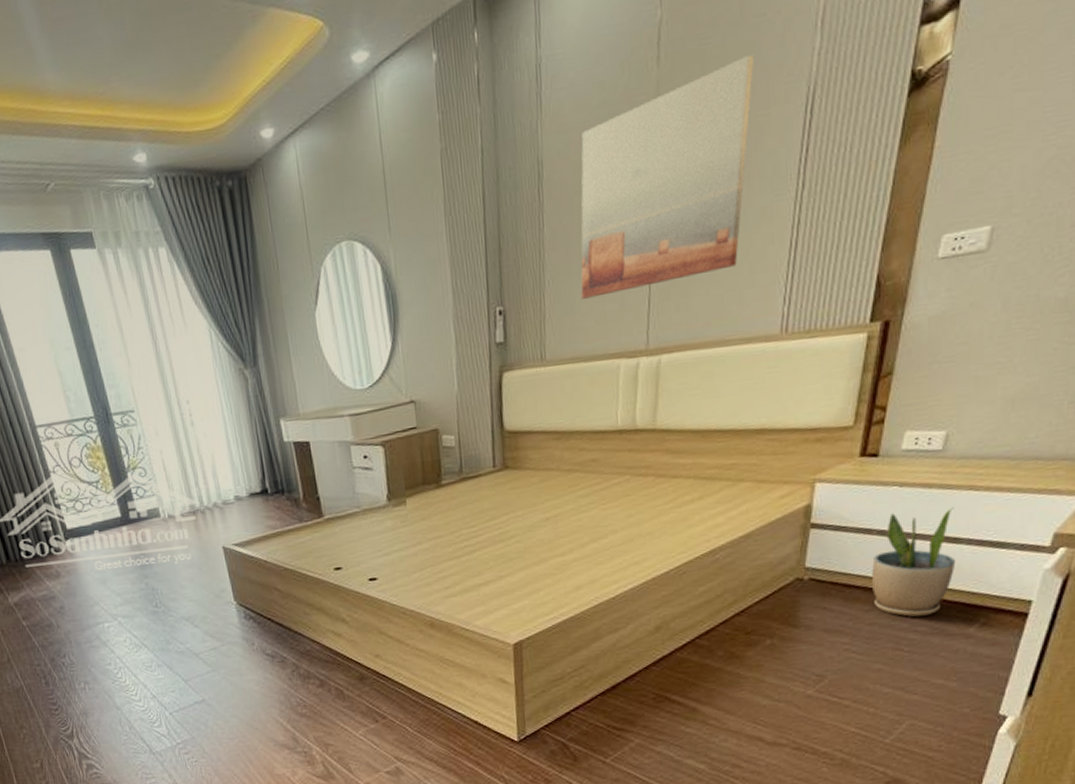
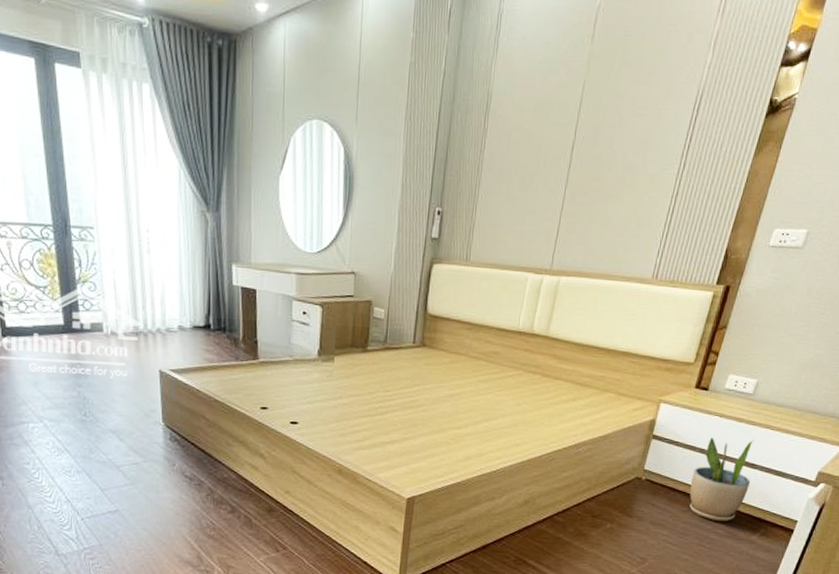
wall art: present [581,55,755,299] -> none [506,53,663,218]

